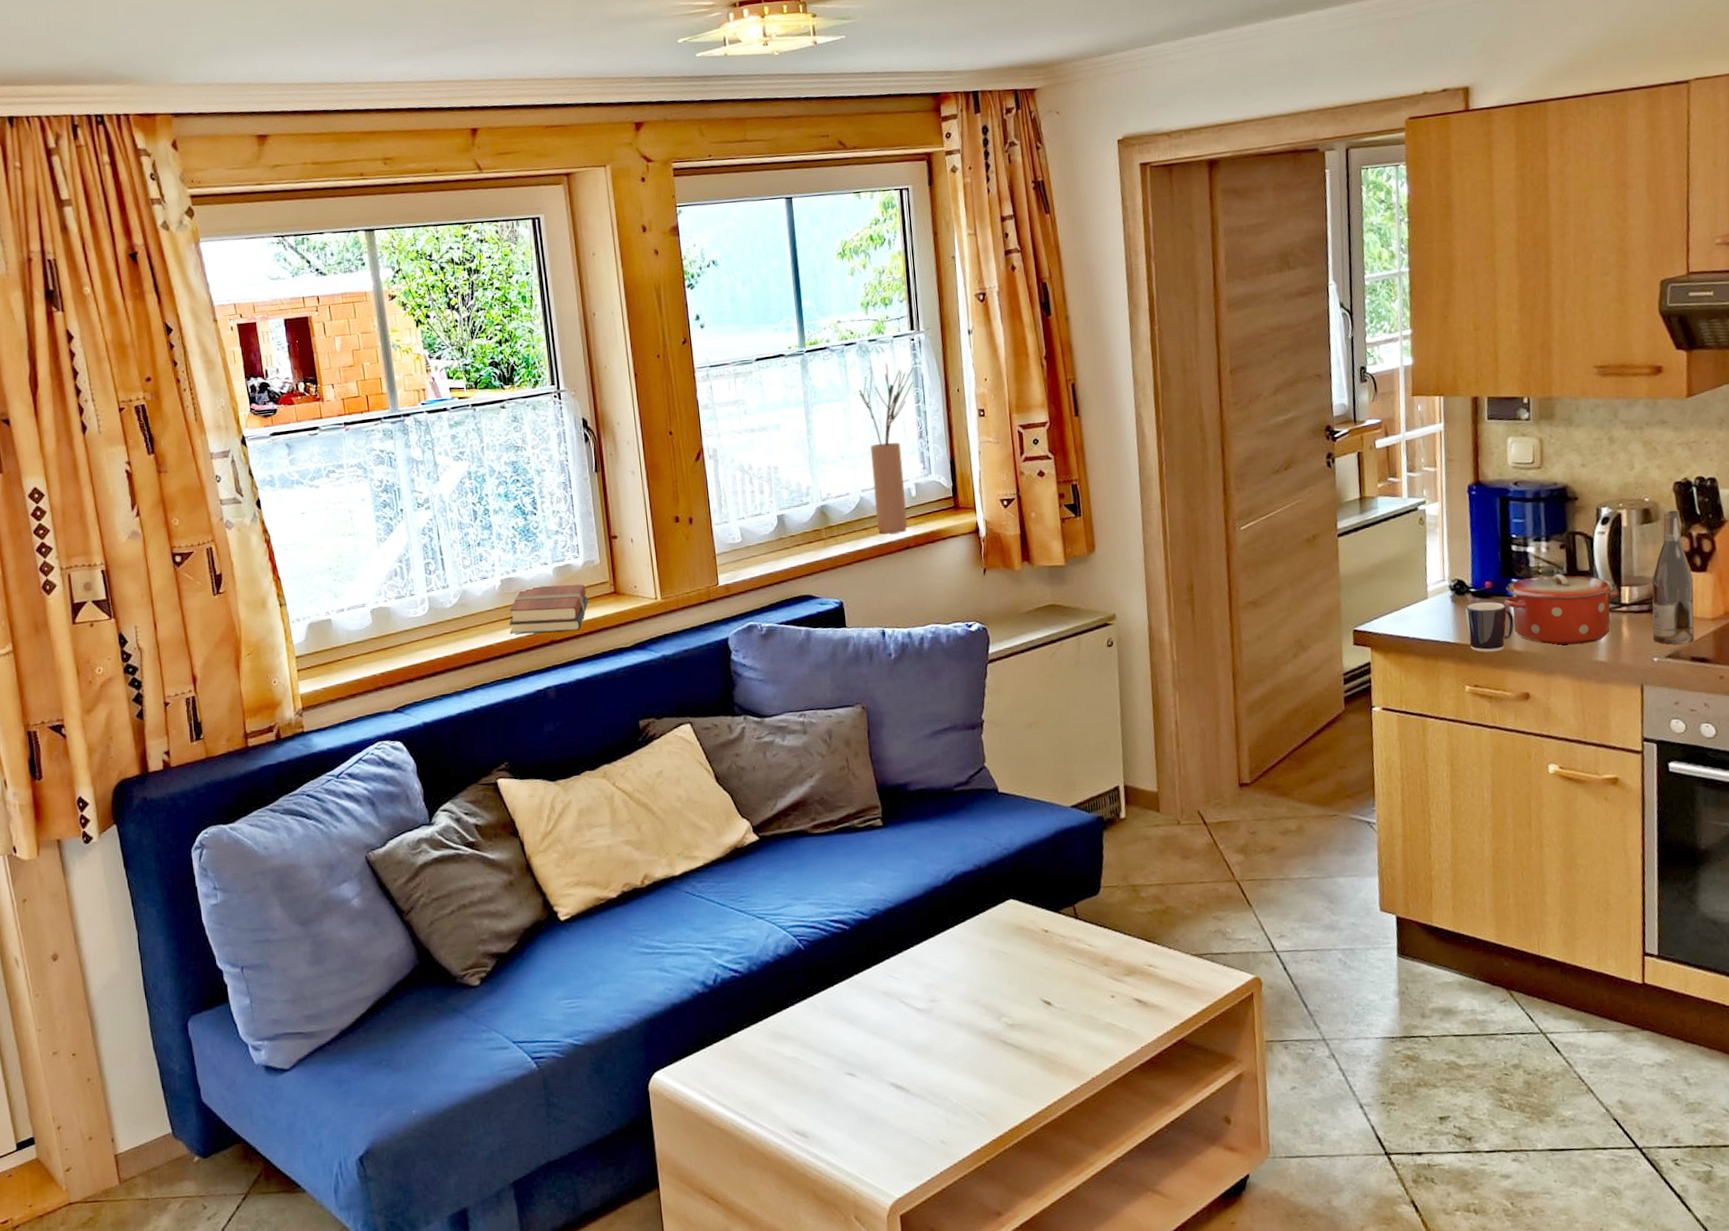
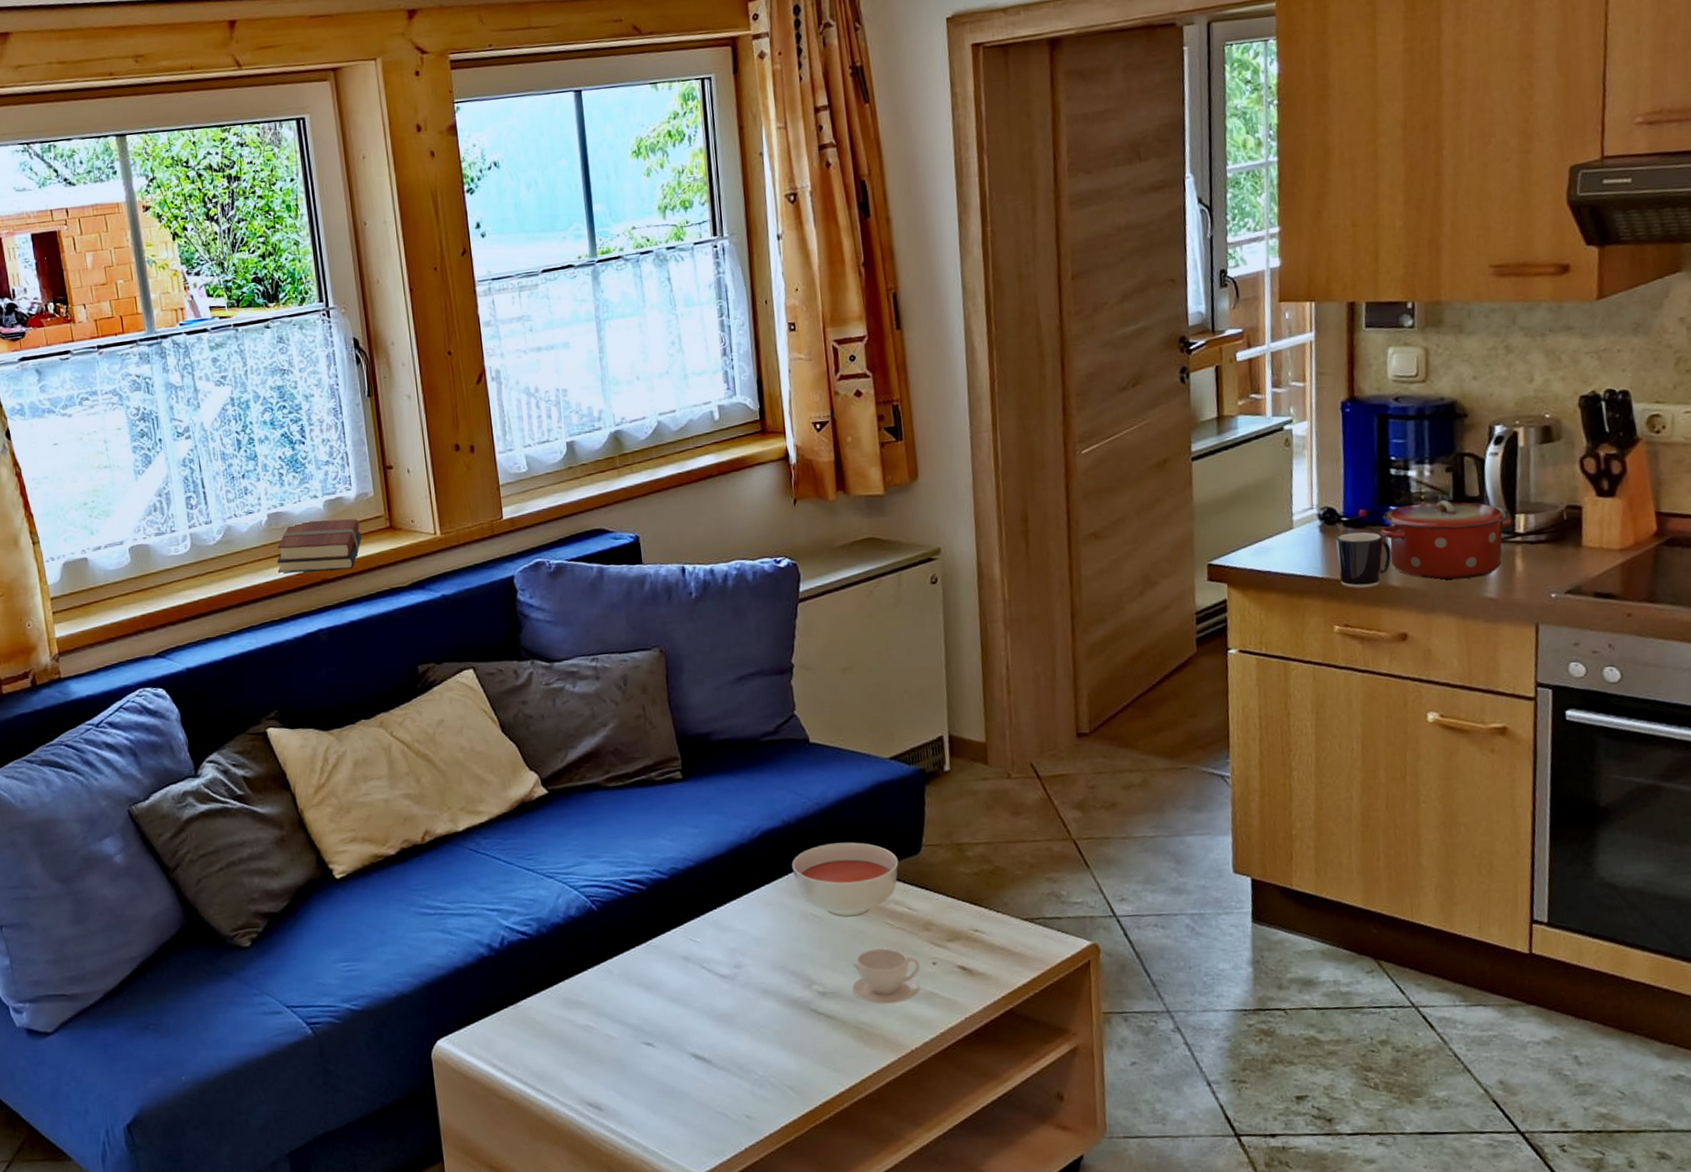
vase: present [858,362,915,534] -> none [655,272,718,462]
bowl: none [982,884,1080,954] -> present [791,842,899,917]
teacup: none [1037,982,1100,1035] -> present [851,948,920,1005]
wine bottle: present [1651,509,1695,645] -> none [1550,426,1600,579]

